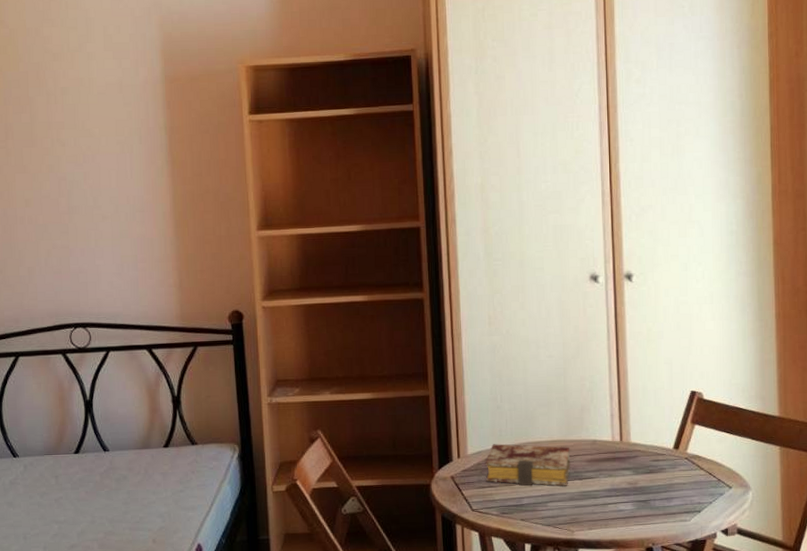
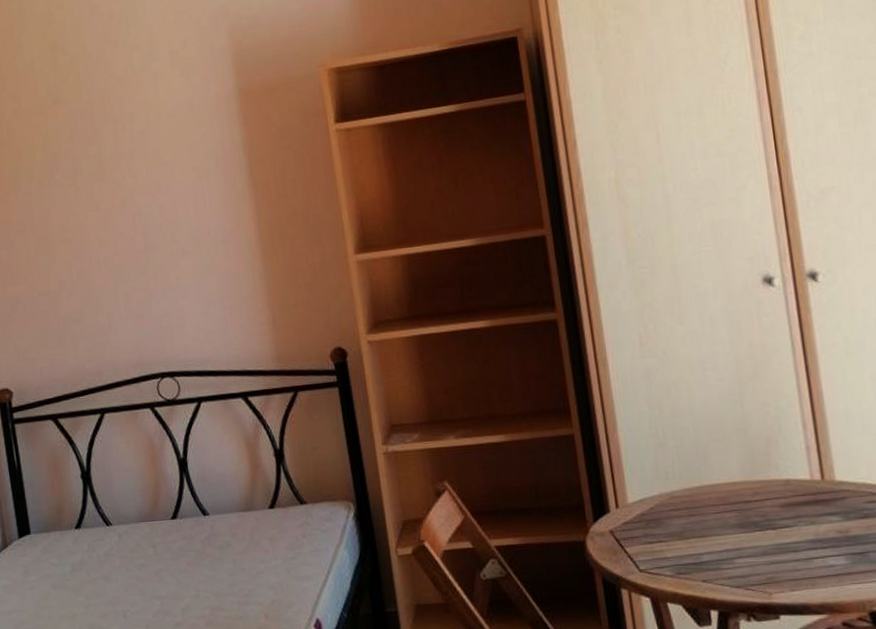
book: present [485,443,571,486] -> none [650,488,760,540]

